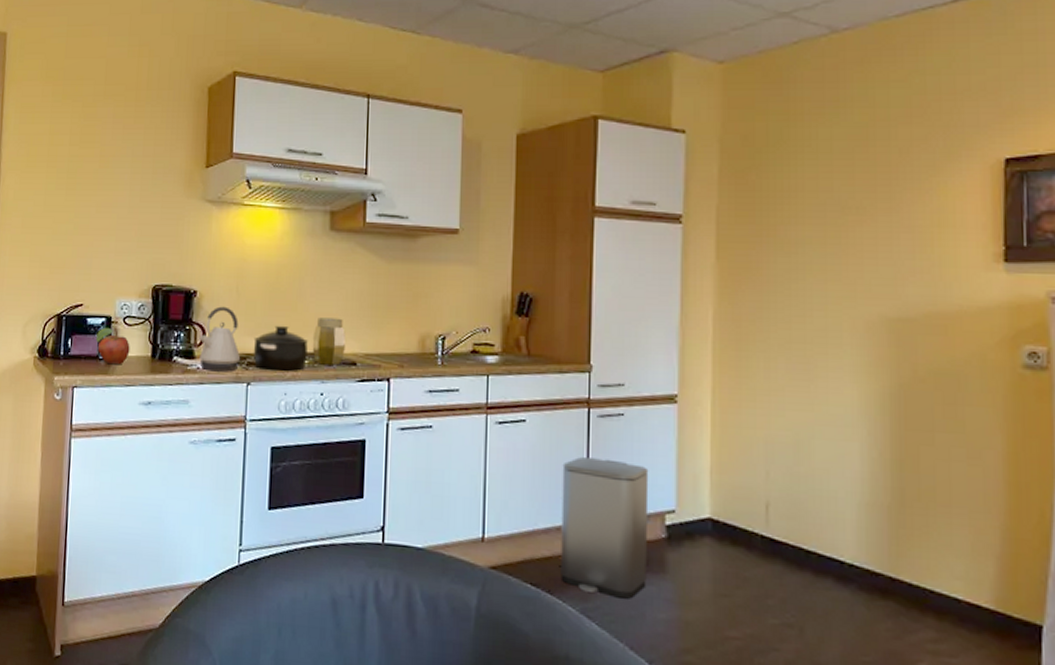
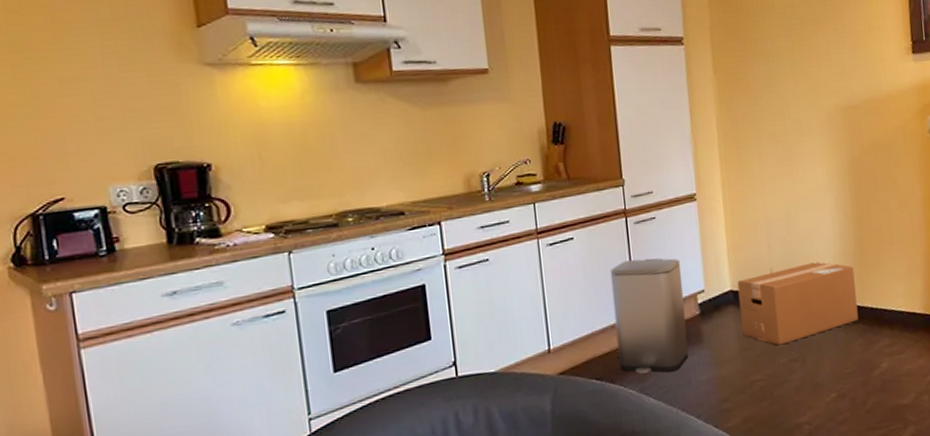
fruit: present [96,327,130,365] -> none [90,217,139,259]
kettle: present [199,306,241,372] -> none [223,176,277,247]
saucepan: present [253,325,308,372] -> none [288,186,352,236]
jar: present [312,317,346,366] -> none [353,170,391,220]
box: none [719,506,888,602] -> present [737,261,859,346]

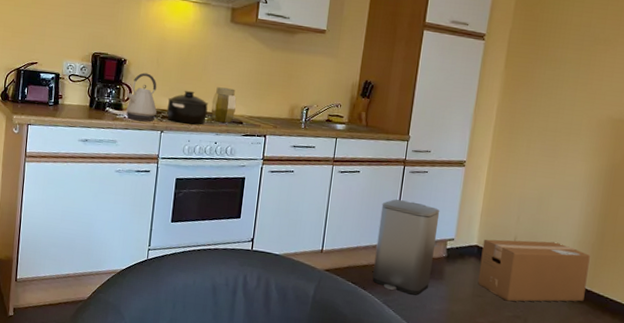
kettle: none [223,176,277,247] -> present [126,72,157,122]
saucepan: none [288,186,352,236] -> present [166,90,208,125]
jar: none [353,170,391,220] -> present [211,87,237,123]

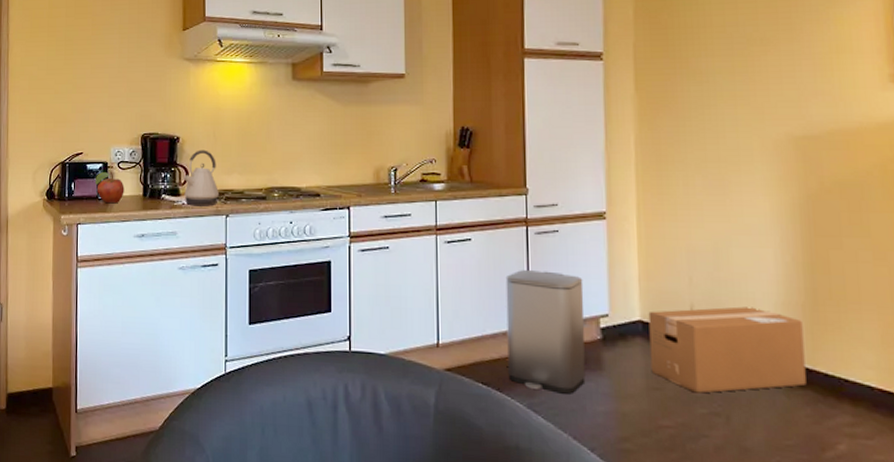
fruit: none [47,82,73,111] -> present [95,171,124,204]
saucepan: present [166,90,208,125] -> none [230,164,277,205]
jar: present [211,87,237,123] -> none [281,156,309,197]

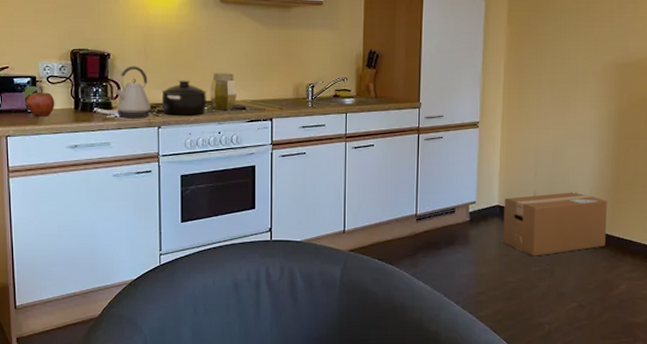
saucepan: none [230,164,277,205] -> present [161,80,206,117]
jar: none [281,156,309,197] -> present [210,73,236,110]
pedal bin: present [505,270,585,394] -> none [398,169,459,263]

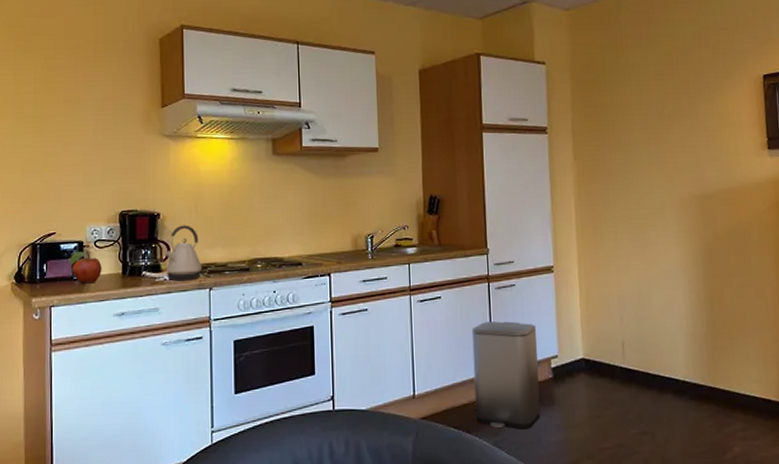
saucepan: present [161,80,206,117] -> none [213,237,260,277]
jar: present [210,73,236,110] -> none [263,227,292,267]
pedal bin: none [398,169,459,263] -> present [471,321,541,429]
box: present [503,192,607,256] -> none [589,339,710,417]

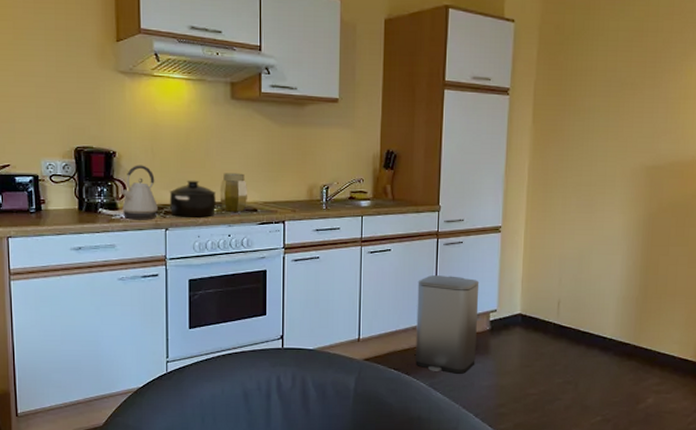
fruit: present [70,250,102,283] -> none [26,184,58,217]
saucepan: none [213,237,260,277] -> present [169,180,216,219]
jar: none [263,227,292,267] -> present [219,173,247,212]

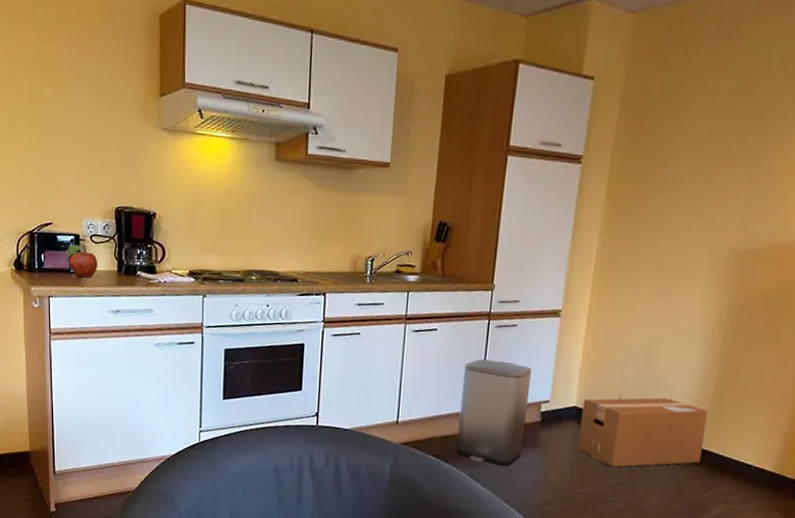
fruit: none [26,184,58,217] -> present [67,244,98,278]
kettle: present [121,165,159,220] -> none [160,227,197,286]
saucepan: present [169,180,216,219] -> none [207,245,256,287]
jar: present [219,173,247,212] -> none [259,239,288,282]
box: none [525,301,635,368] -> present [577,397,708,468]

